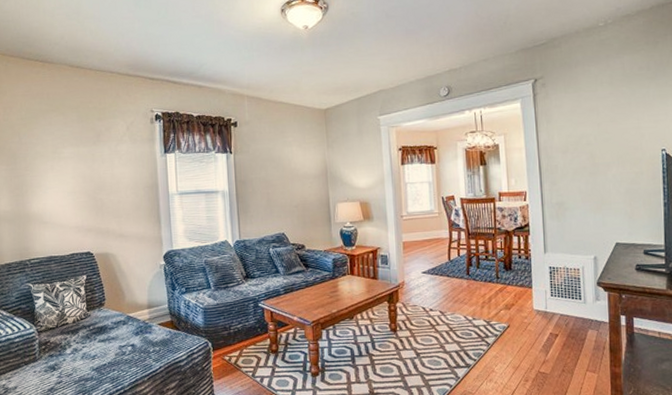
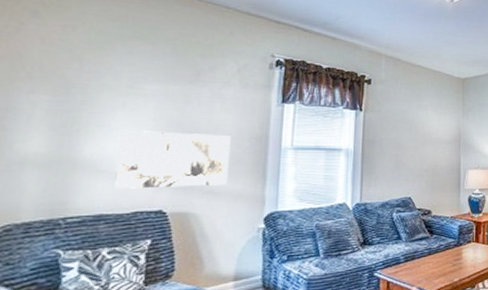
wall art: none [52,186,132,236] -> present [114,130,231,189]

